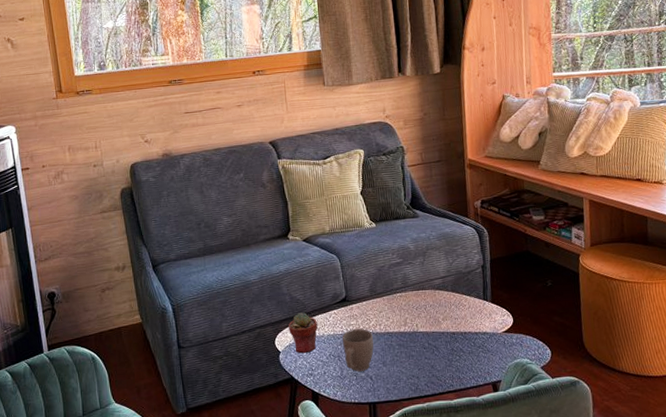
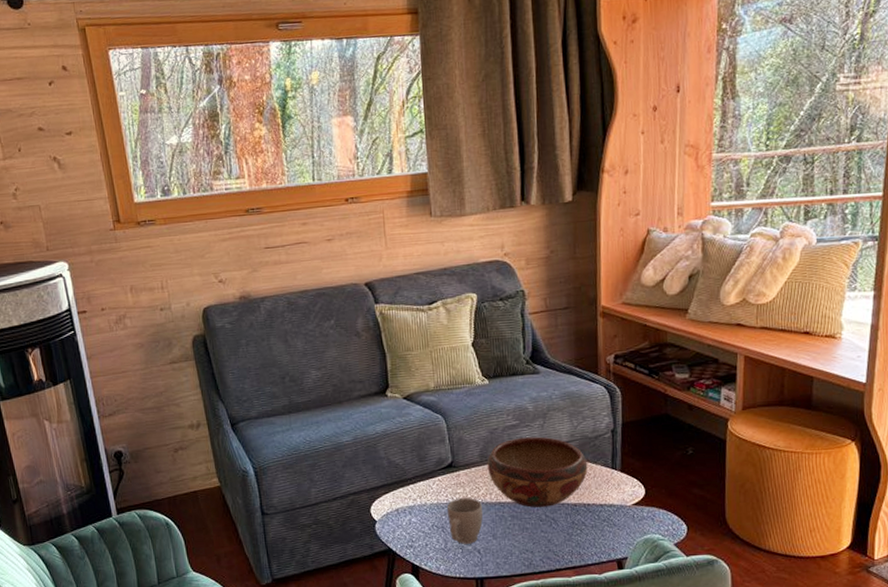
potted succulent: present [288,312,318,354] -> none [385,479,419,524]
decorative bowl: none [376,272,463,337] -> present [487,436,588,508]

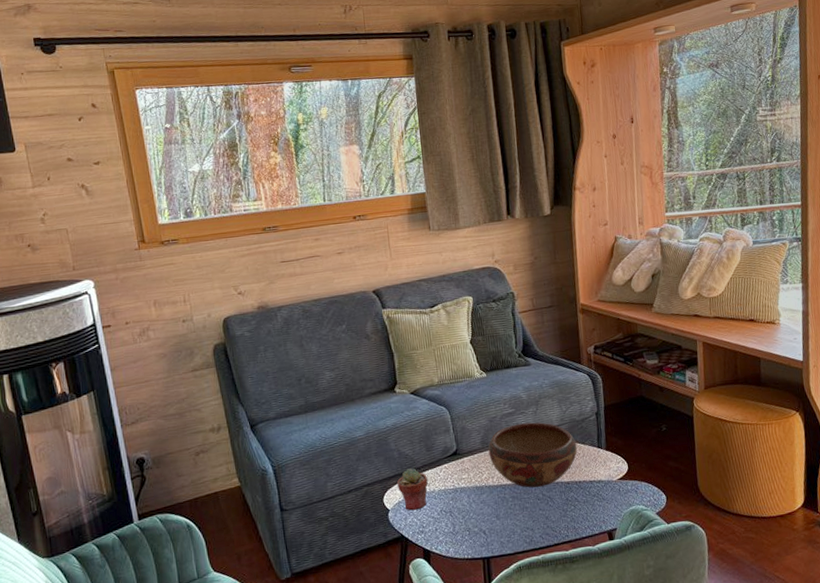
potted succulent: none [385,479,419,524] -> present [396,468,428,511]
mug: present [447,498,483,544] -> none [454,482,487,527]

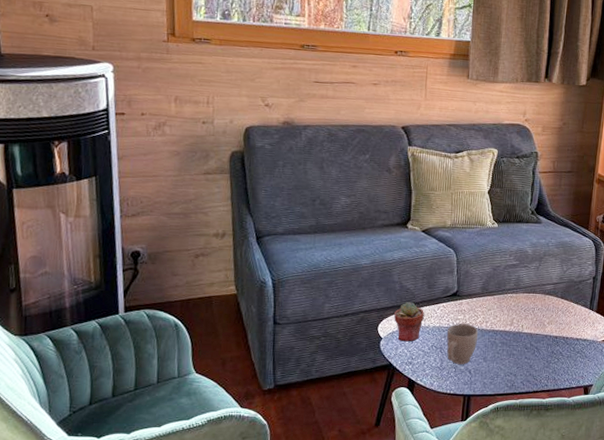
mug: none [454,482,487,527] -> present [447,324,478,364]
decorative bowl: present [488,422,578,488] -> none [487,276,571,337]

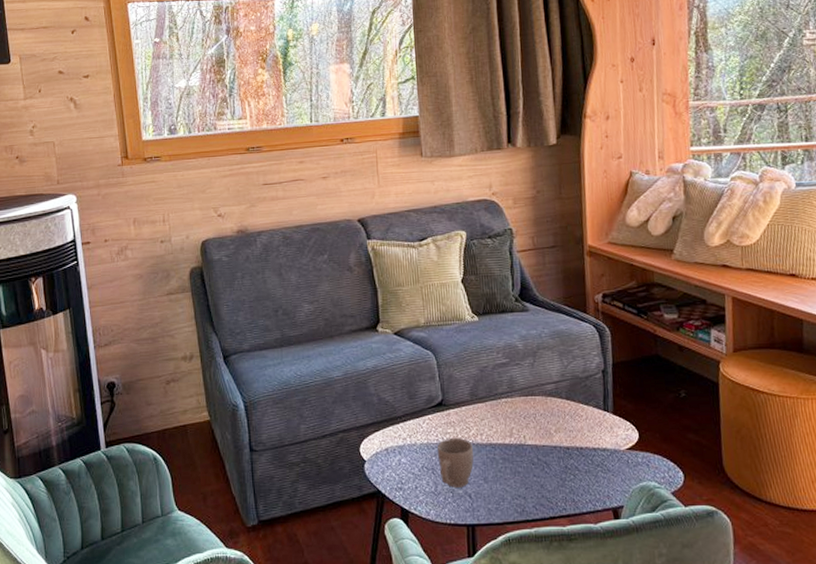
potted succulent: present [393,302,424,342] -> none [375,417,409,464]

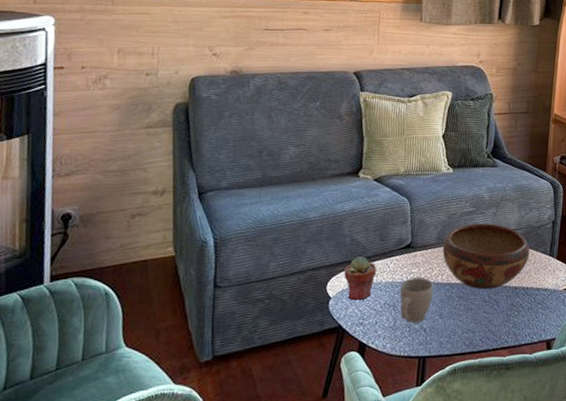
potted succulent: none [375,417,409,464] -> present [343,257,376,301]
decorative bowl: none [477,376,580,450] -> present [442,223,530,289]

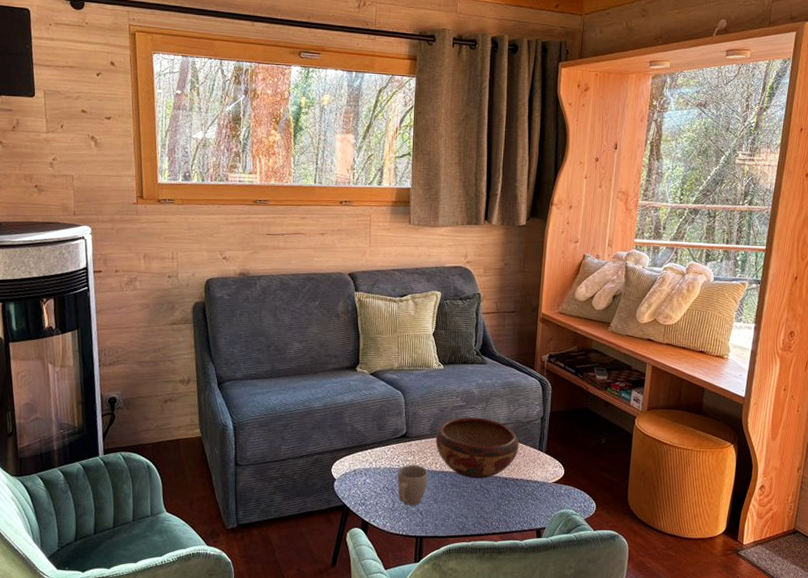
potted succulent: present [343,257,376,301] -> none [346,444,375,483]

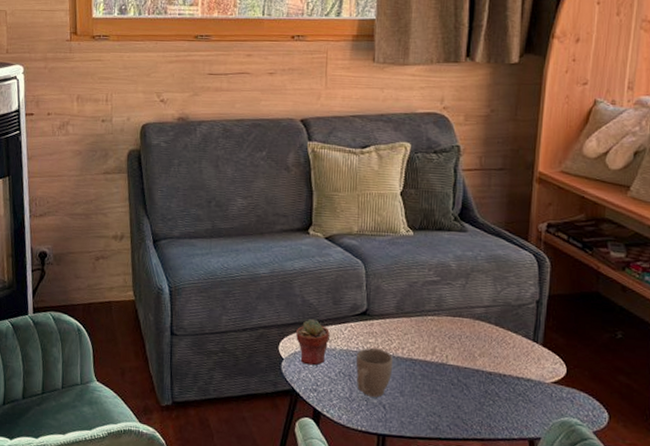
potted succulent: none [346,444,375,483] -> present [295,319,330,366]
decorative bowl: present [435,417,519,479] -> none [402,294,508,371]

